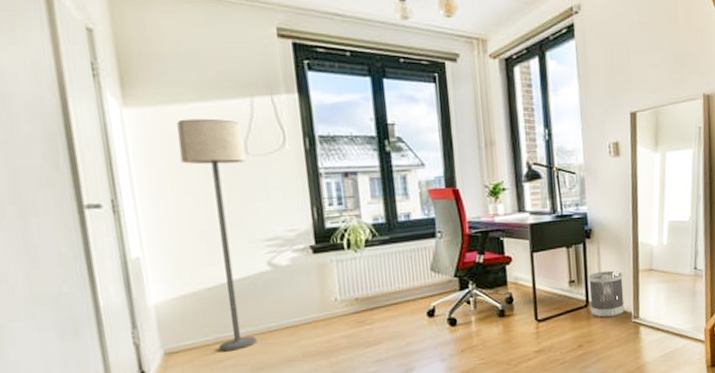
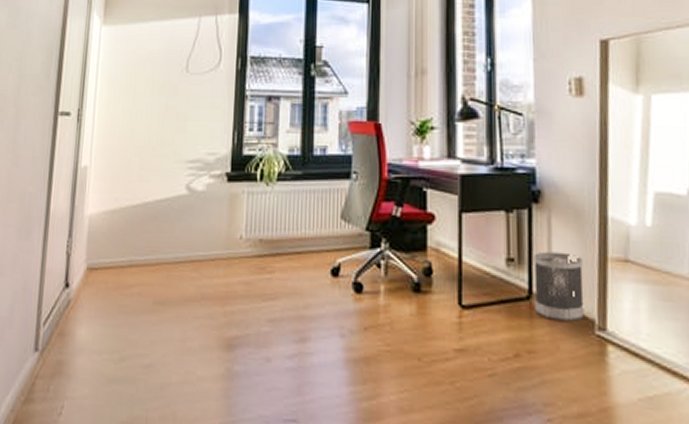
lamp: present [177,118,257,352] -> none [130,36,188,278]

